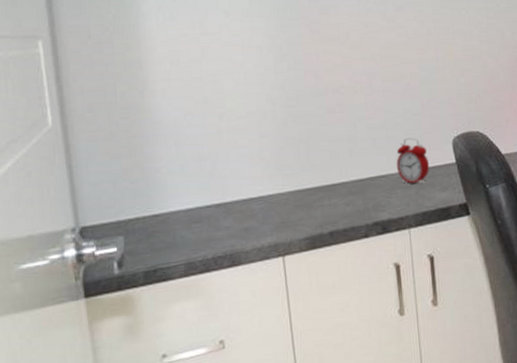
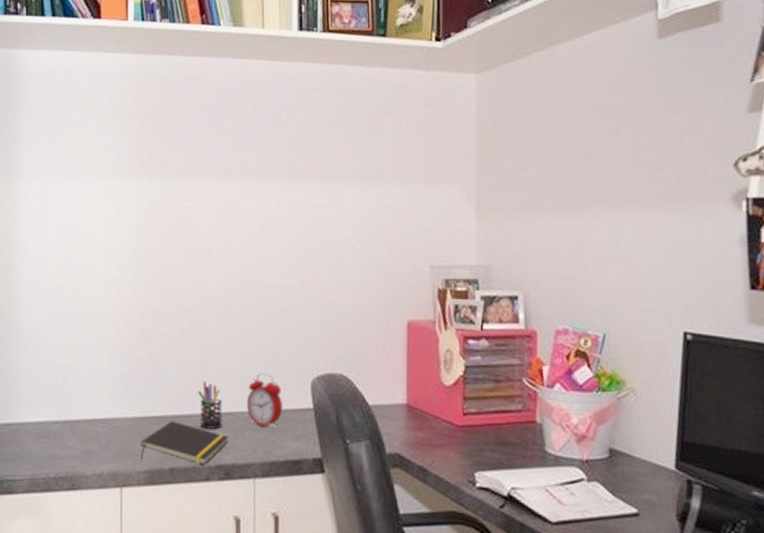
notepad: none [298,190,383,230] -> present [140,421,229,465]
pen holder: none [349,151,375,193] -> present [197,381,222,429]

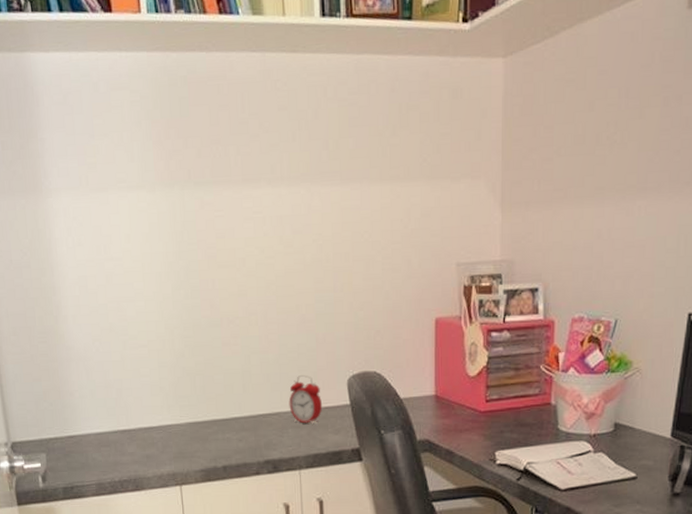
notepad: present [140,421,229,465] -> none [194,424,275,462]
pen holder: present [197,381,222,429] -> none [243,386,268,429]

